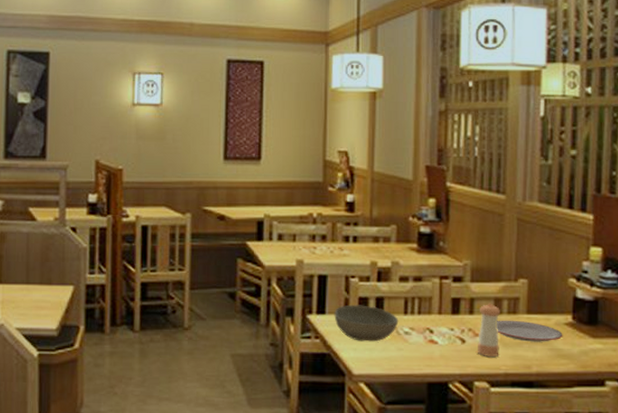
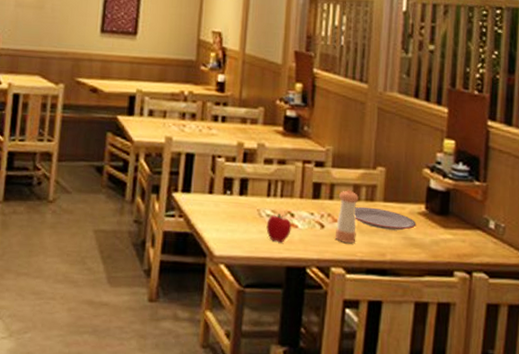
bowl: present [334,304,399,342] -> none [199,184,262,223]
fruit: none [405,331,431,360] -> present [266,214,292,243]

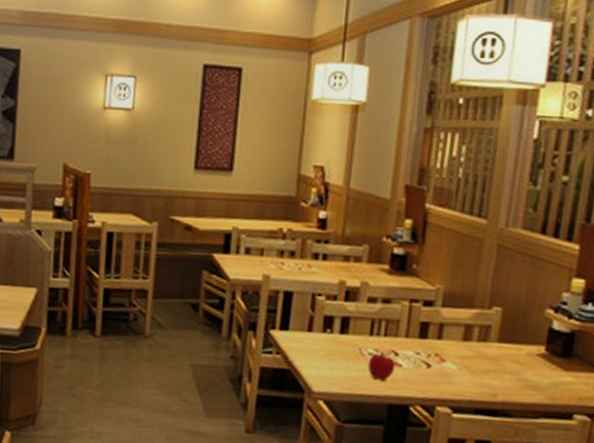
pepper shaker: present [336,189,359,243] -> none [443,329,470,383]
plate: present [354,206,416,231] -> none [464,347,534,372]

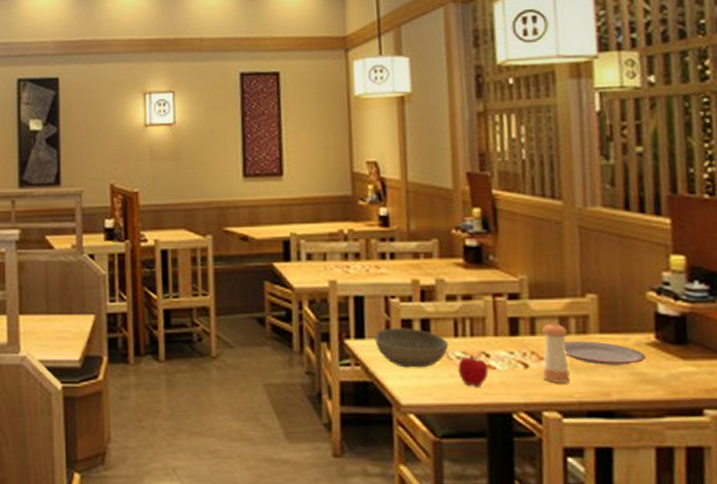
bowl: none [297,322,364,361] -> present [374,327,449,368]
pepper shaker: none [443,329,470,383] -> present [542,322,570,383]
plate: none [464,347,534,372] -> present [564,341,646,365]

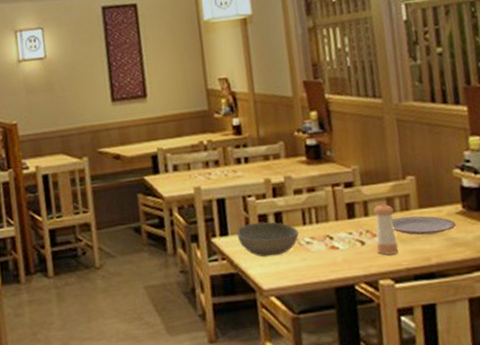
fruit: present [458,355,489,387] -> none [307,239,333,267]

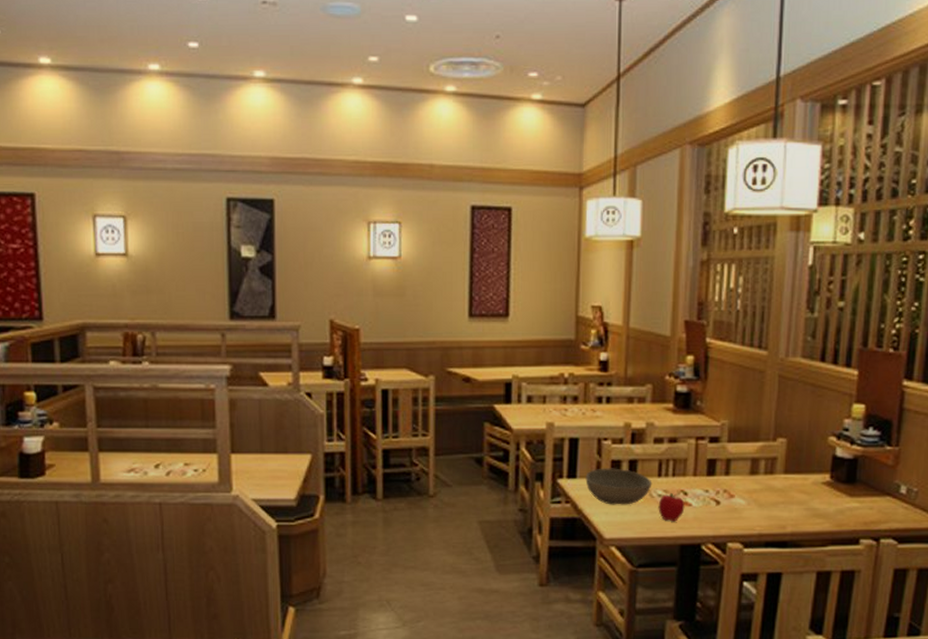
fruit: none [307,239,333,267] -> present [658,493,685,522]
pepper shaker: present [374,203,399,255] -> none [732,463,757,517]
plate: present [391,215,456,236] -> none [752,480,820,502]

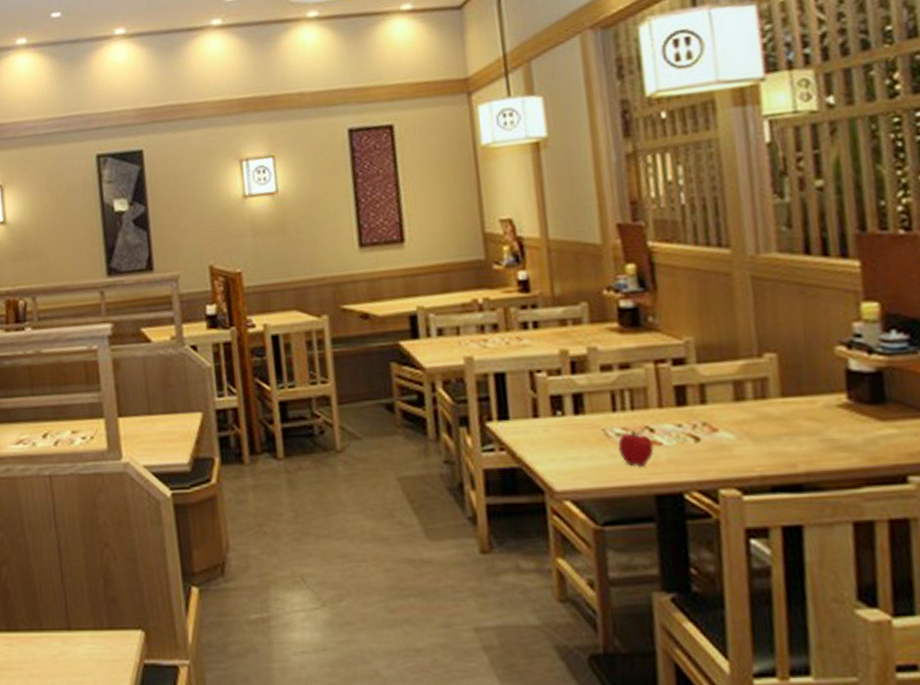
bowl: present [585,468,652,505] -> none [520,404,607,450]

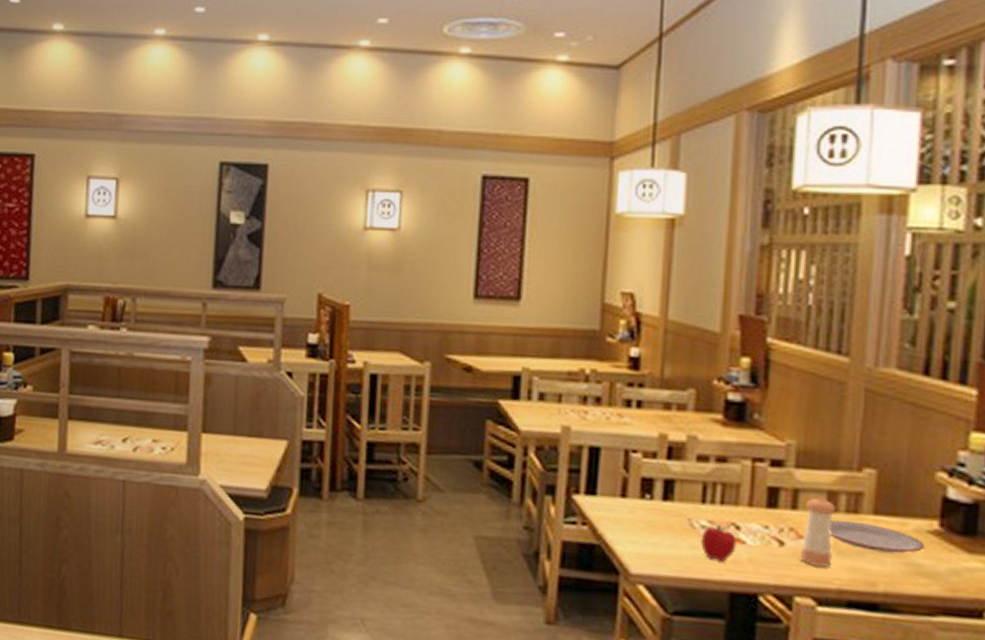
pepper shaker: none [714,387,750,456] -> present [801,496,835,567]
plate: none [740,406,838,433] -> present [829,519,925,554]

